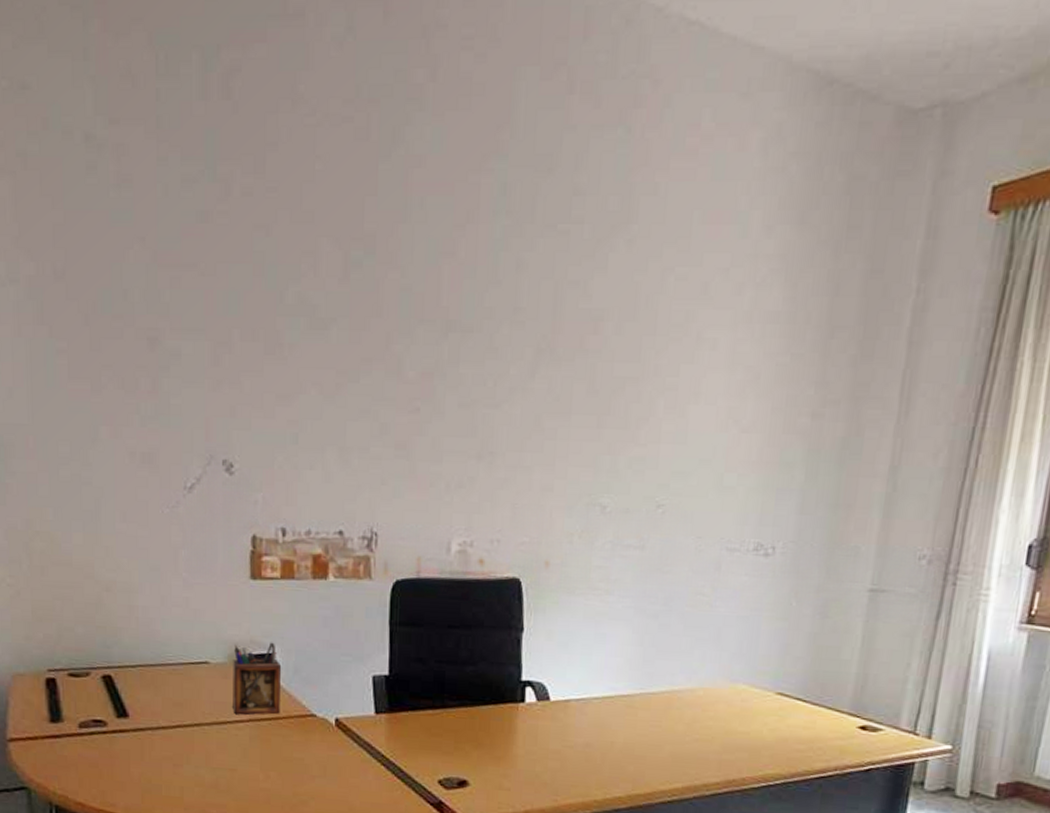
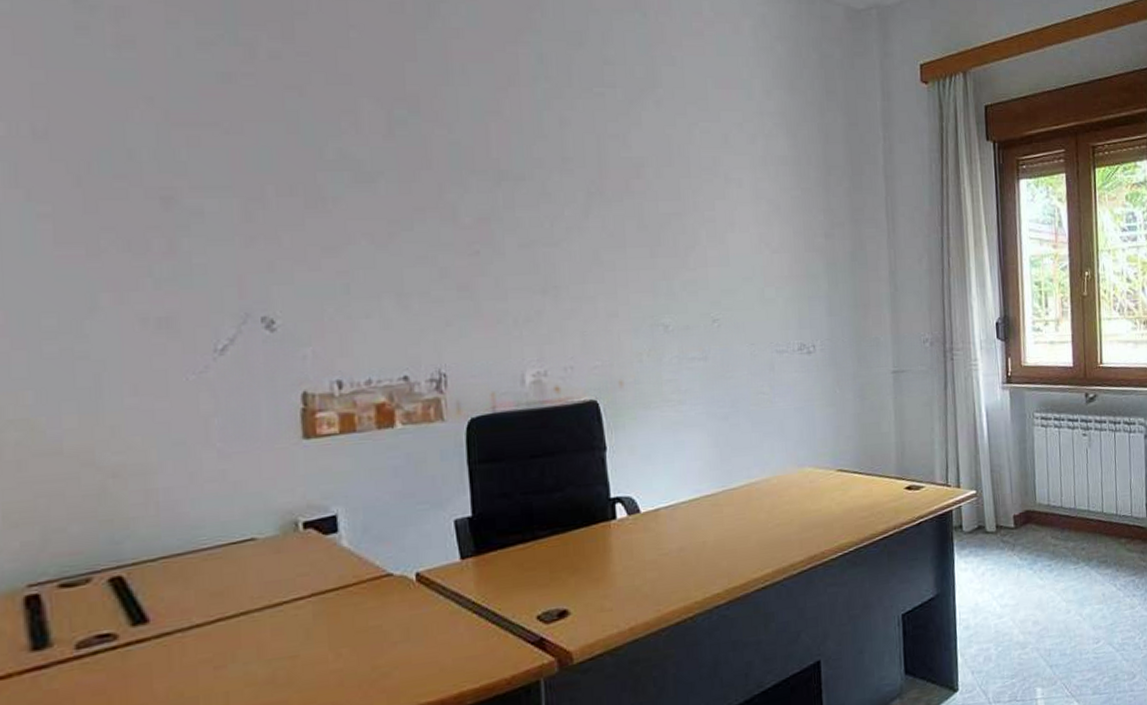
desk organizer: present [233,642,282,715] -> none [286,503,349,592]

